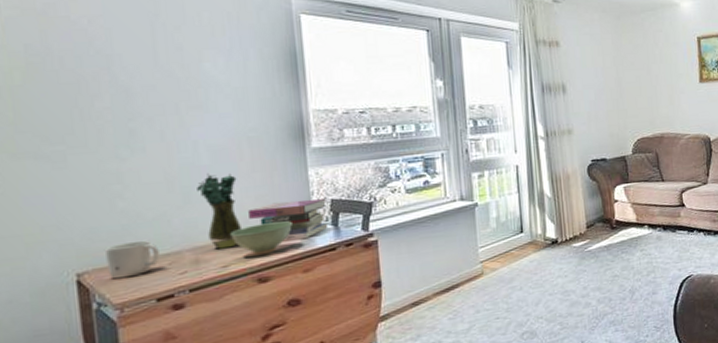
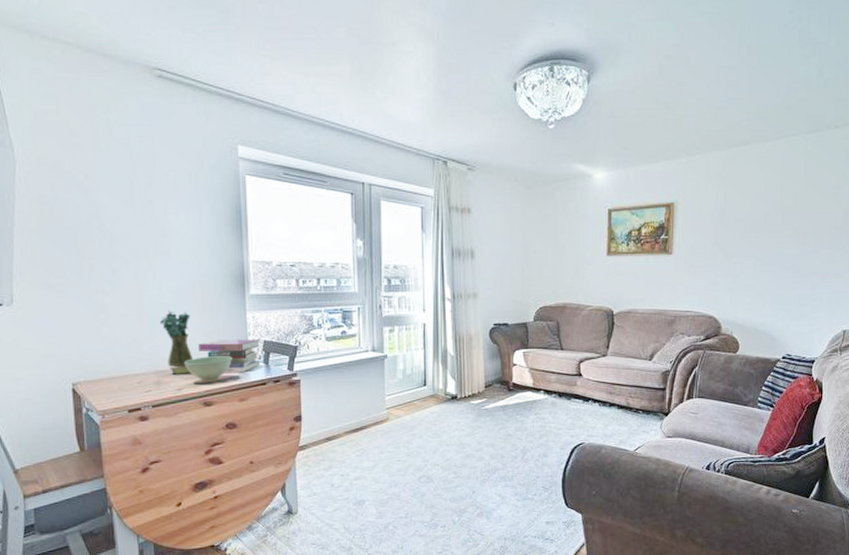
mug: present [105,239,160,280] -> none [93,361,131,391]

